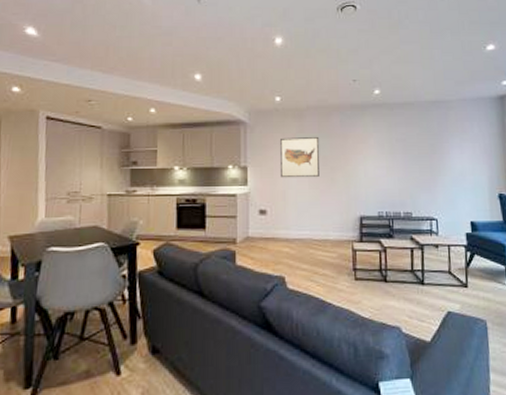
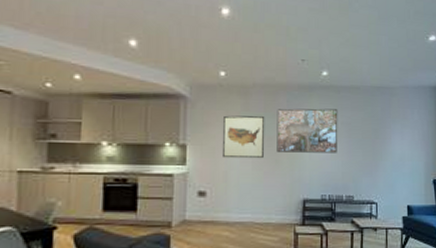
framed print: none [330,126,393,171] -> present [277,108,338,153]

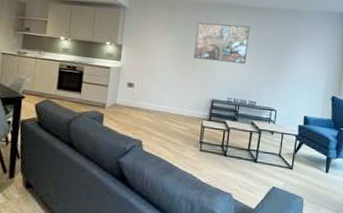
wall art: present [223,115,265,159] -> none [150,24,187,61]

